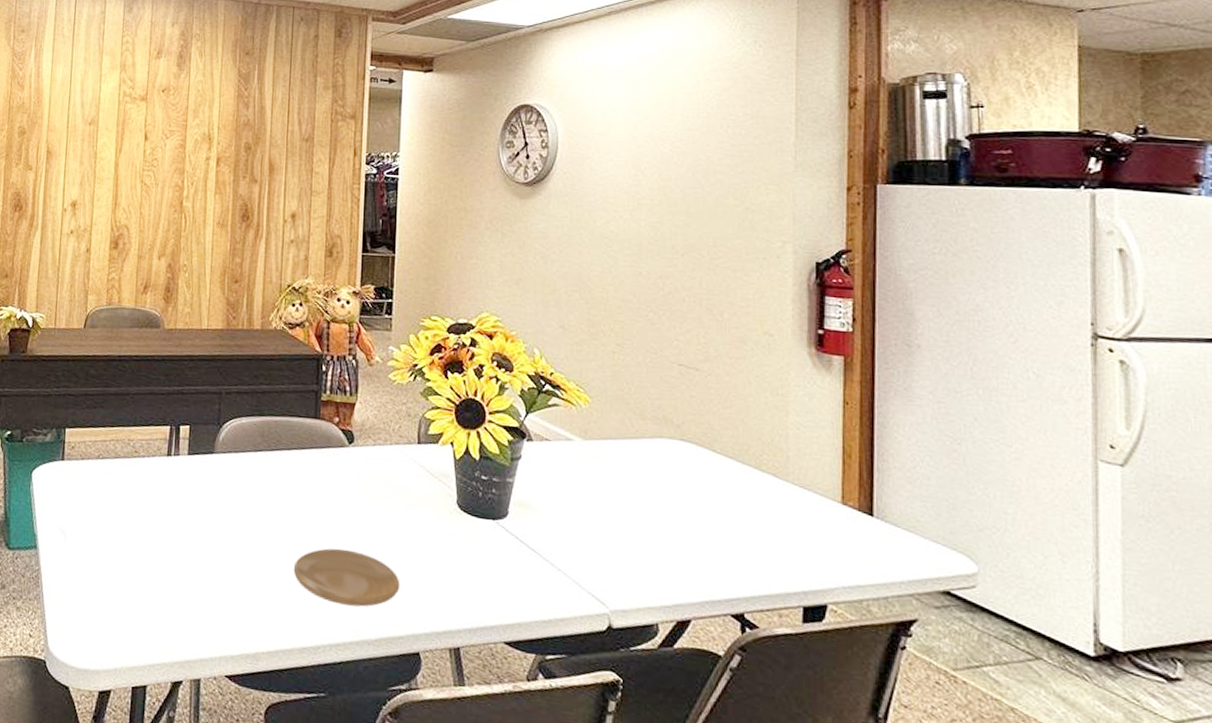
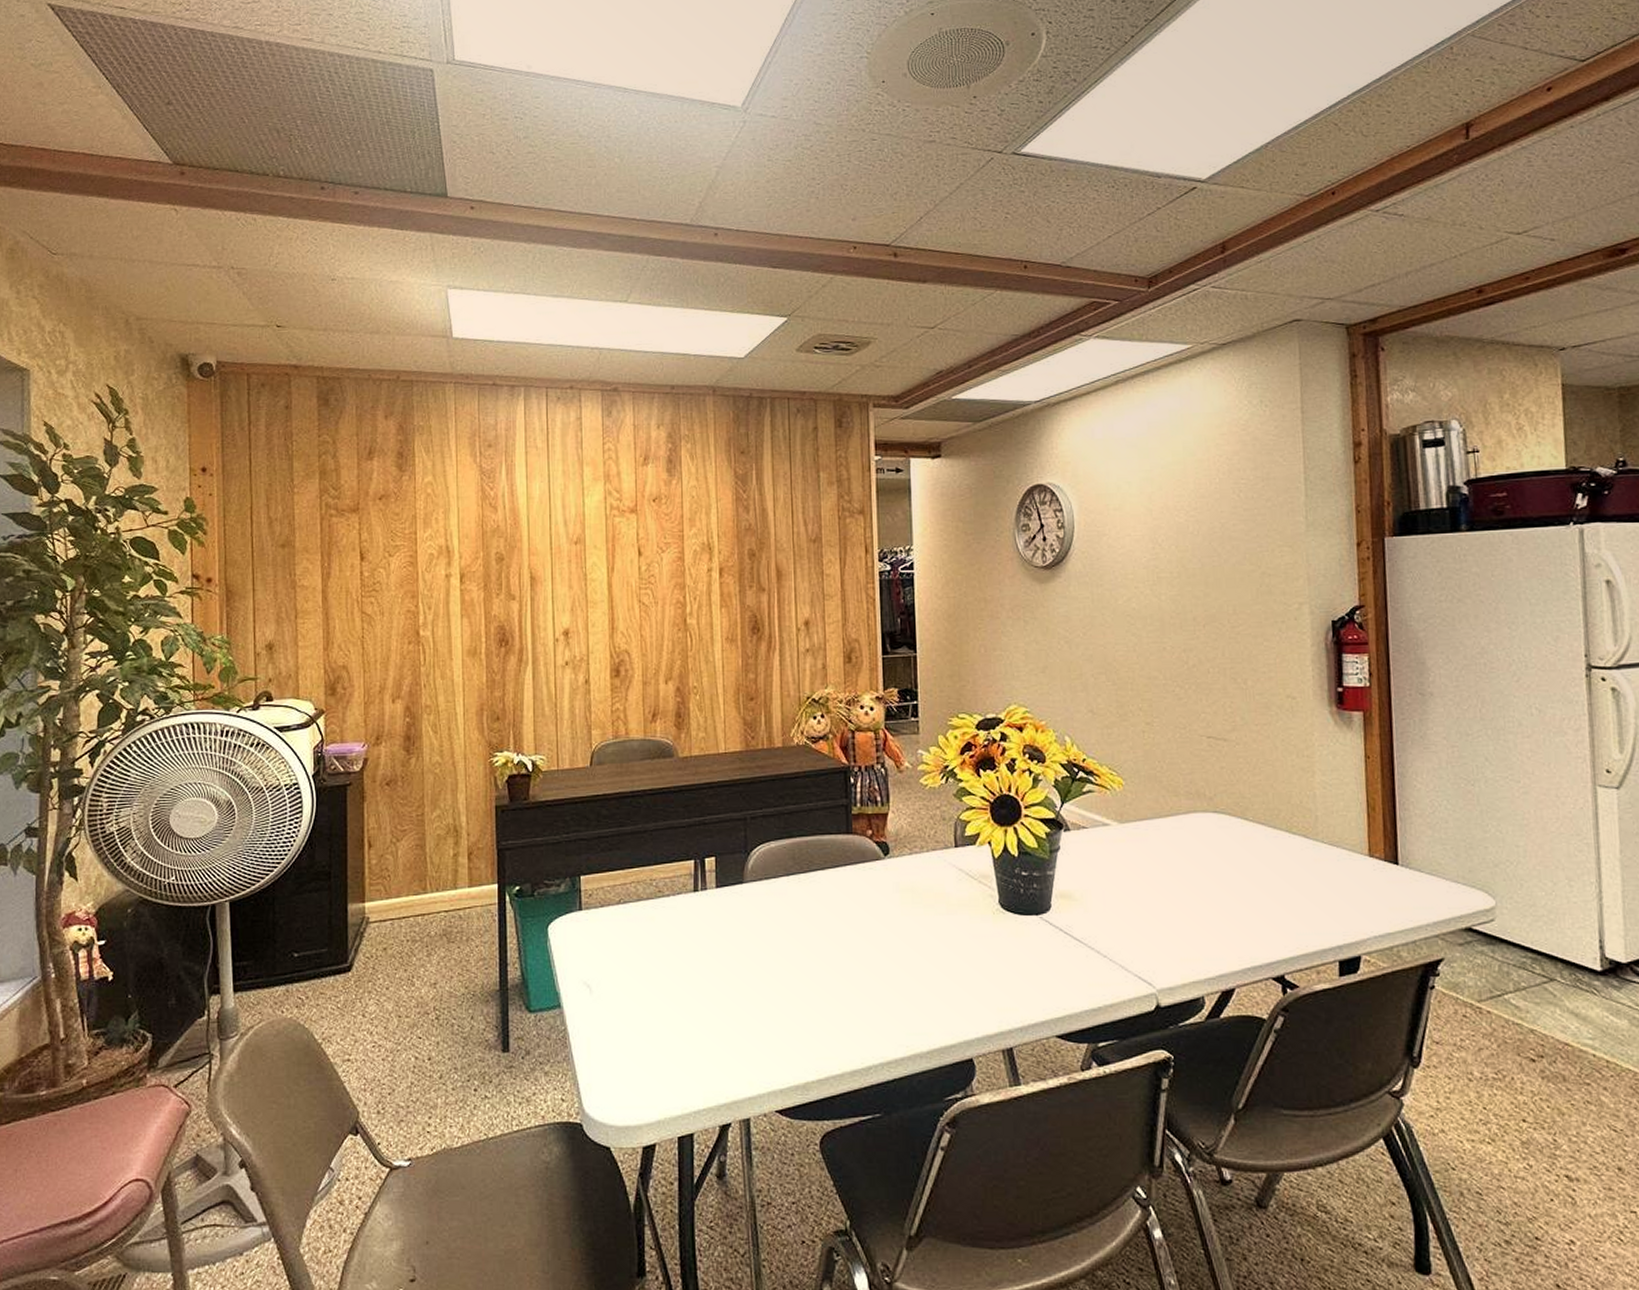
plate: present [293,548,400,607] -> none [837,964,948,1021]

